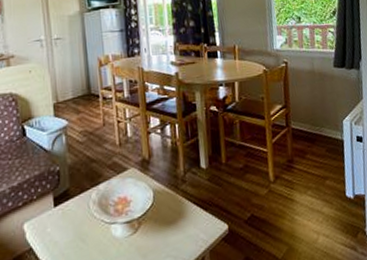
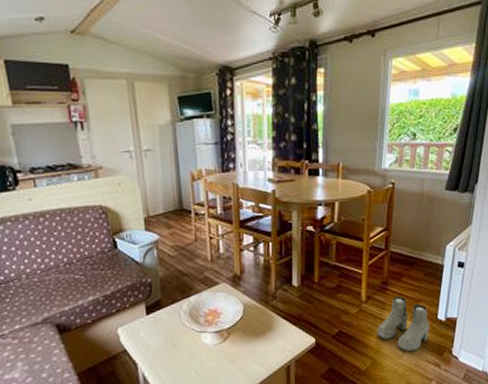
boots: none [288,174,341,235] -> present [377,296,429,352]

